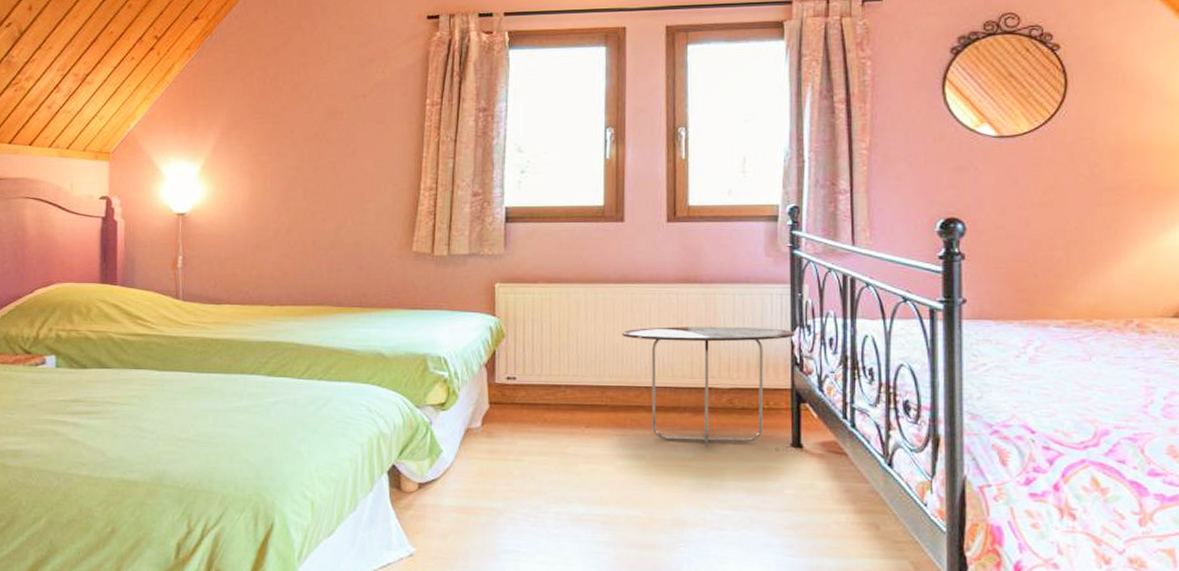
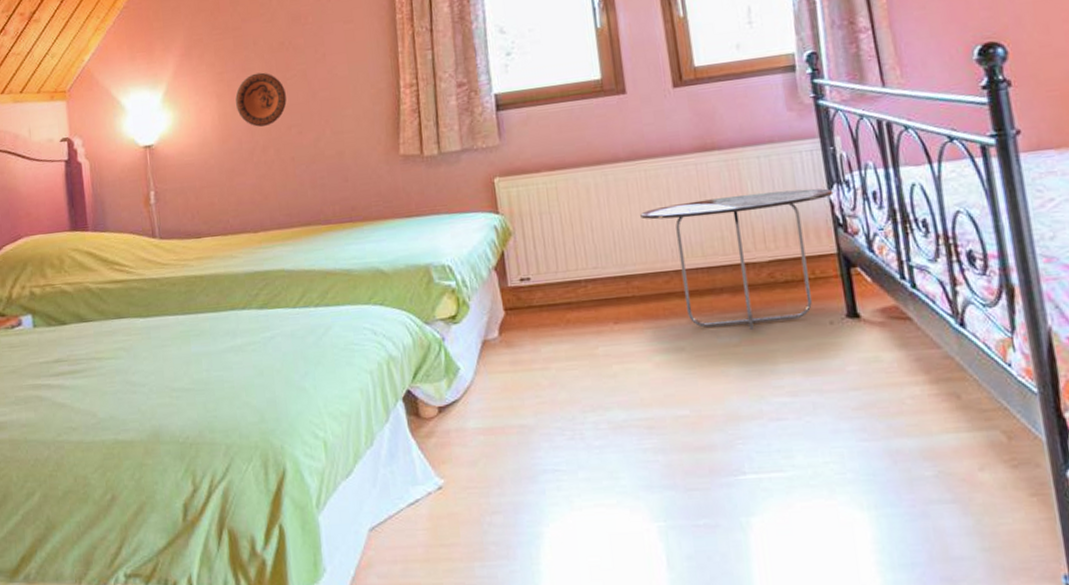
decorative plate: none [267,159,315,209] -> present [235,72,287,127]

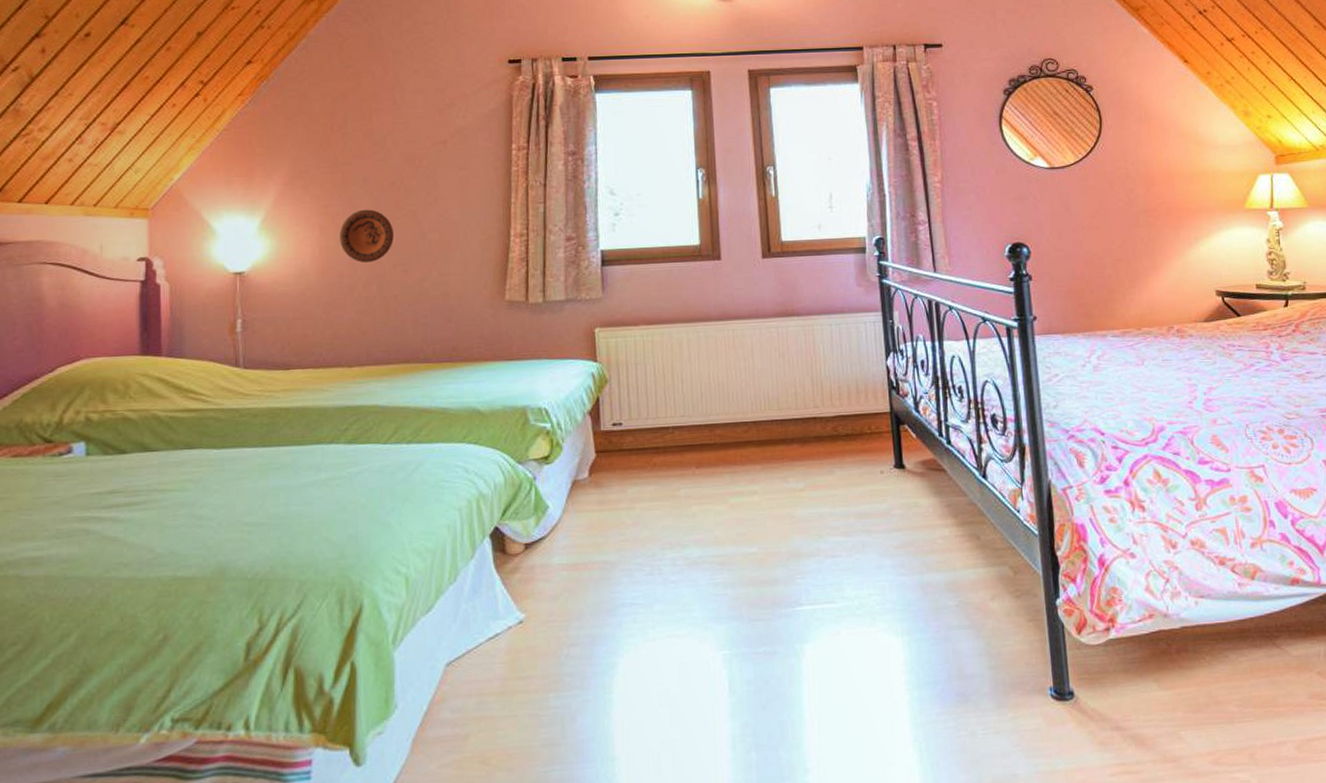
side table: present [640,188,834,331] -> none [726,355,890,478]

